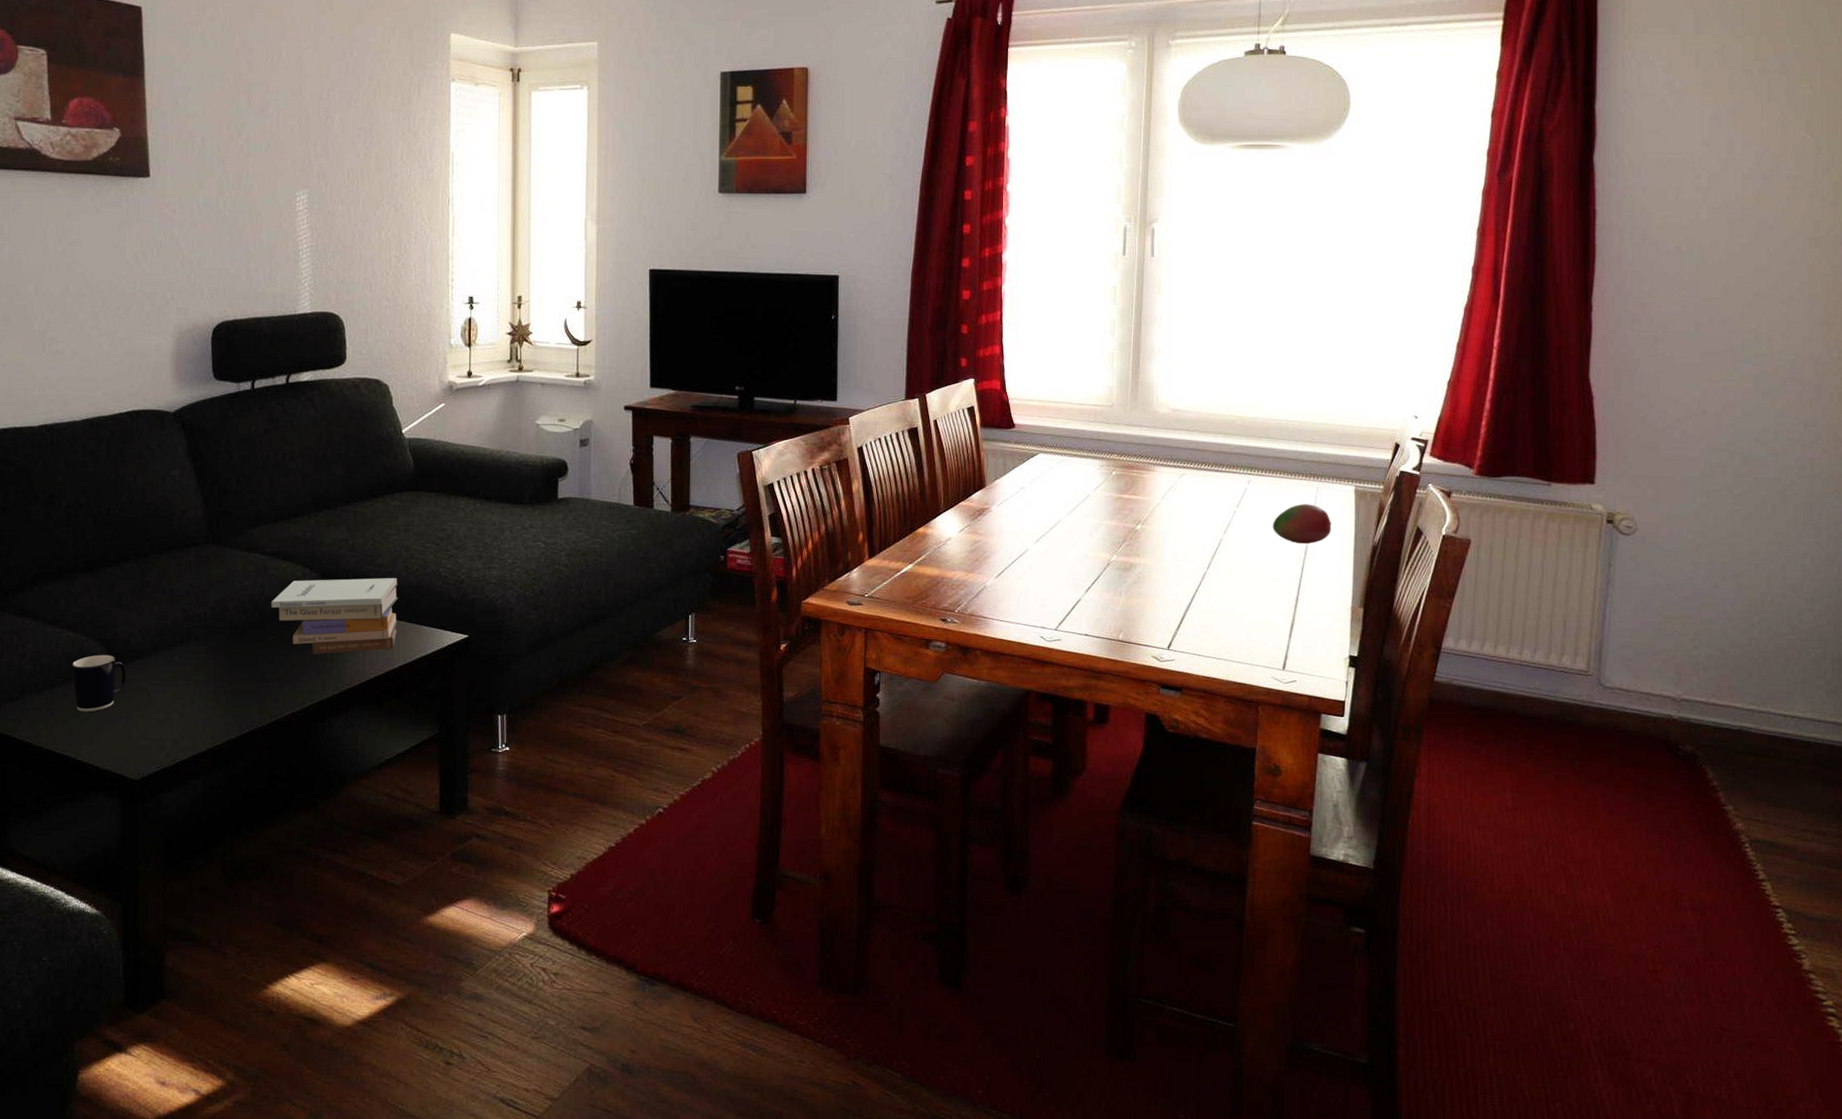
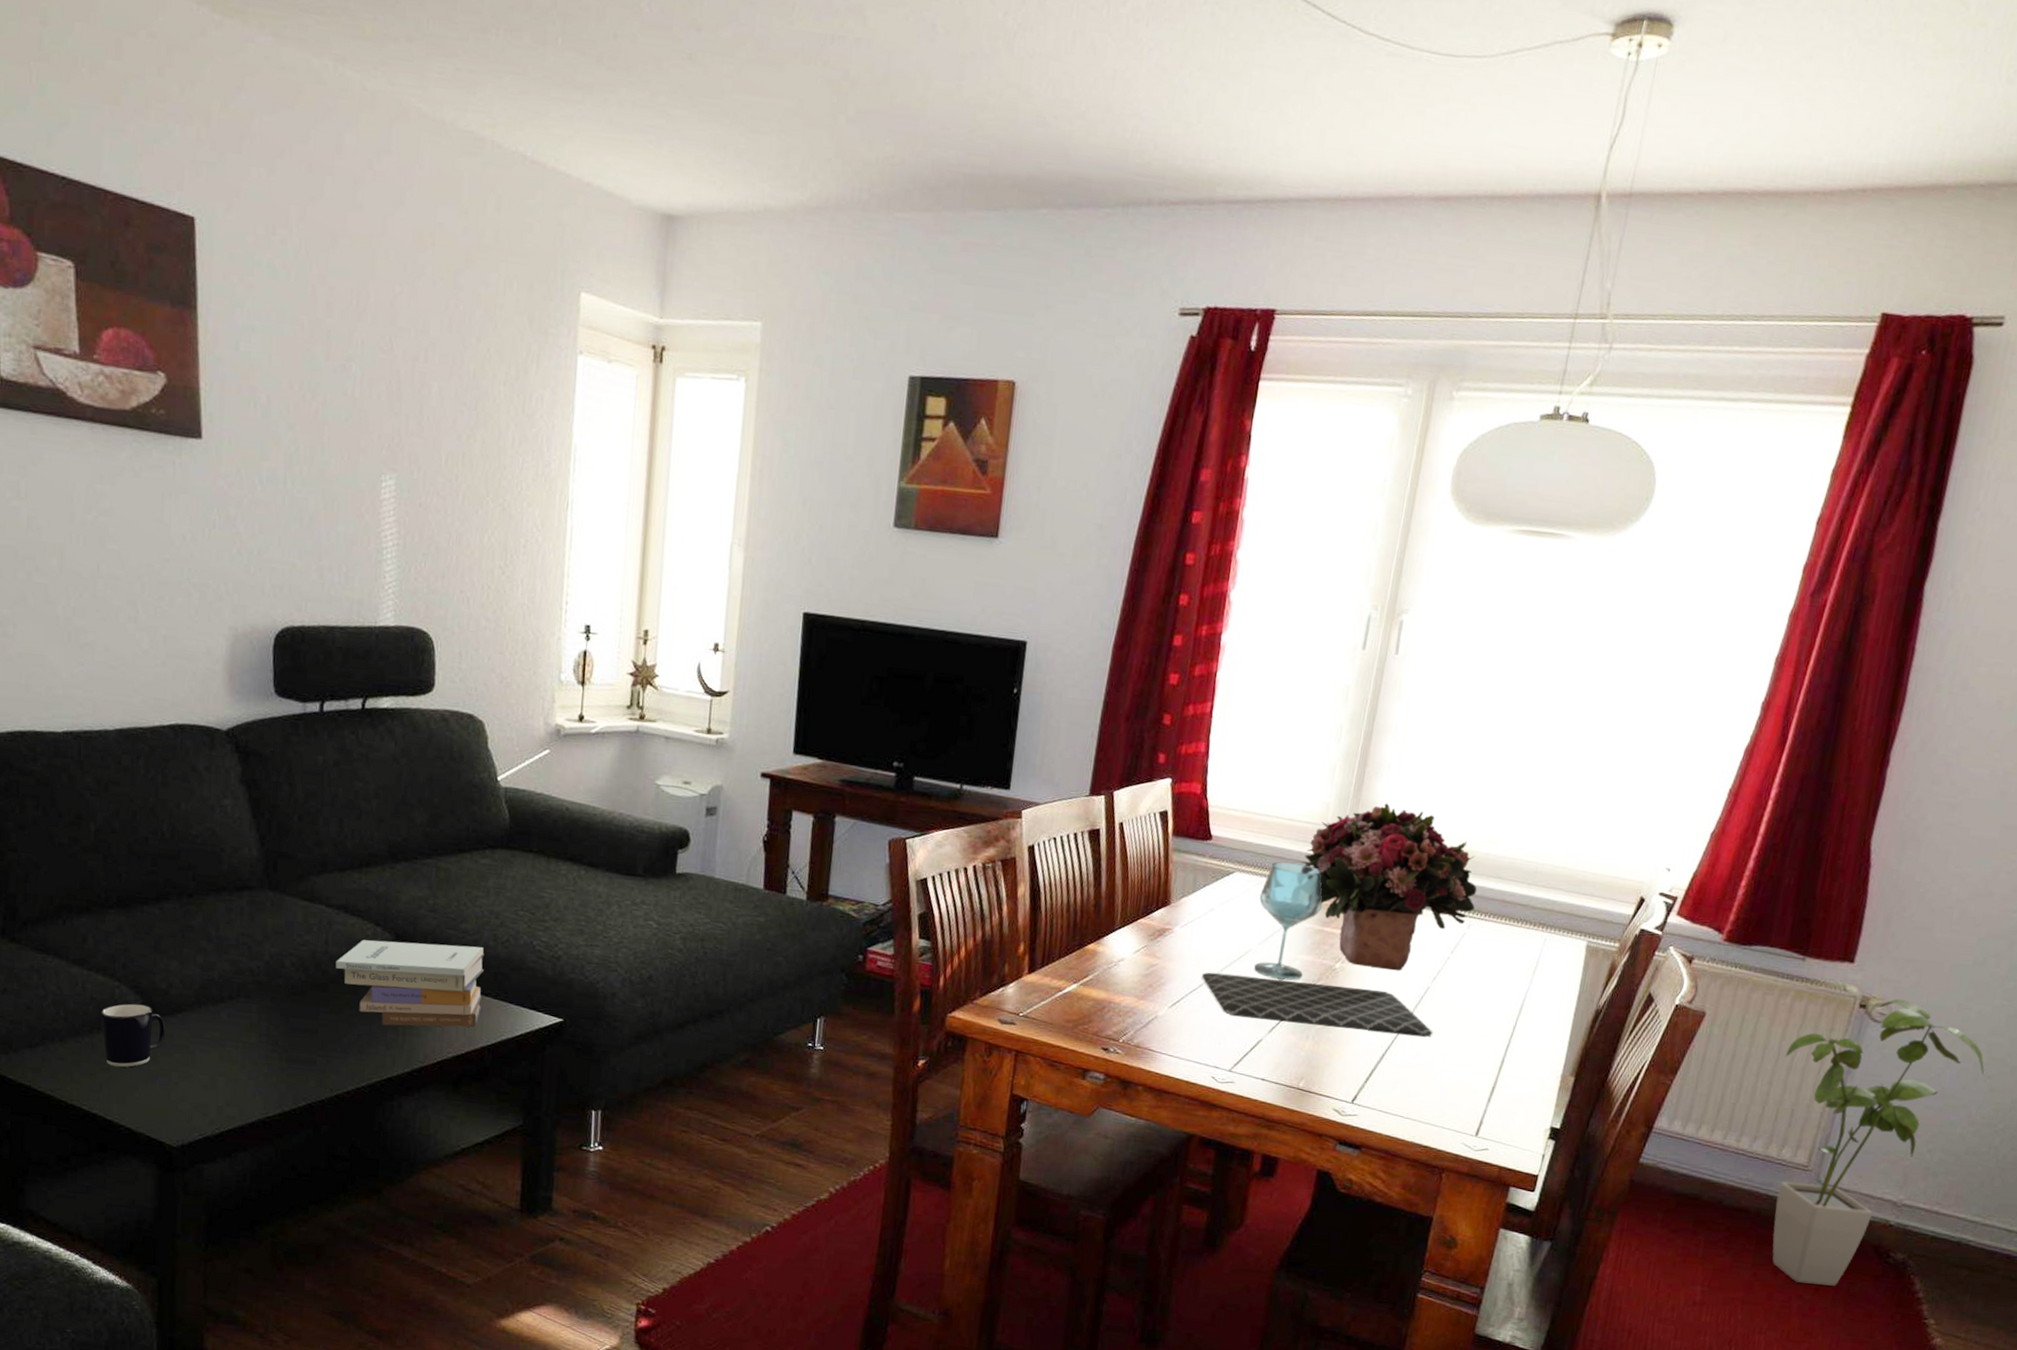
placemat: none [1021,543,1231,584] -> present [1202,972,1433,1036]
wine glass: none [1062,441,1118,544] -> present [1254,862,1323,980]
bouquet: none [1095,382,1251,528] -> present [1301,803,1478,971]
fruit: present [1272,504,1332,544] -> none [1487,956,1555,1001]
house plant: none [1549,512,1732,782] -> present [1772,998,1985,1286]

